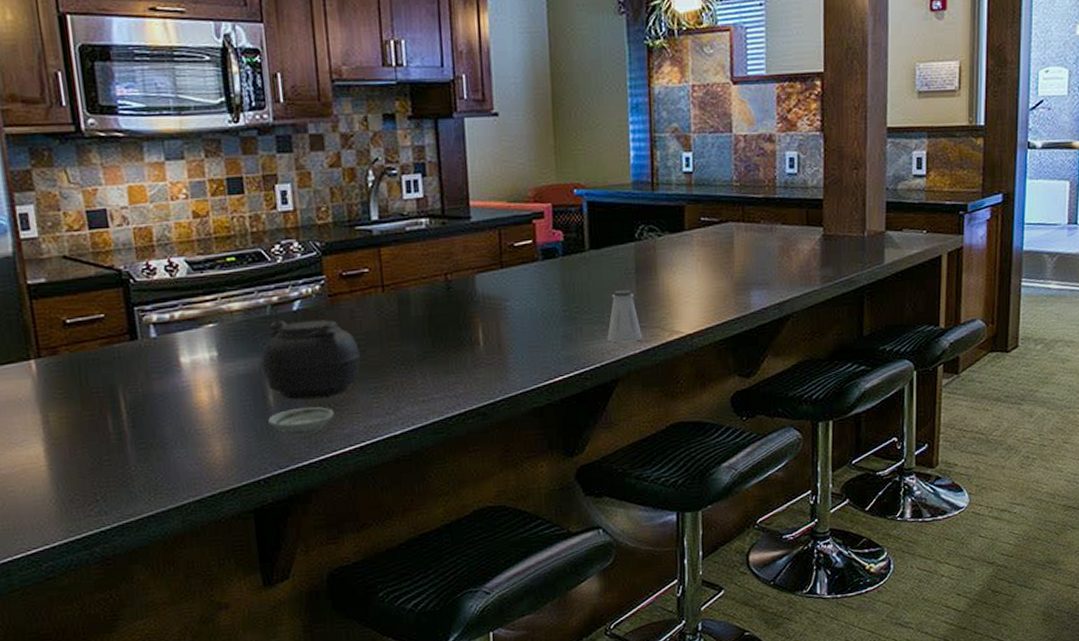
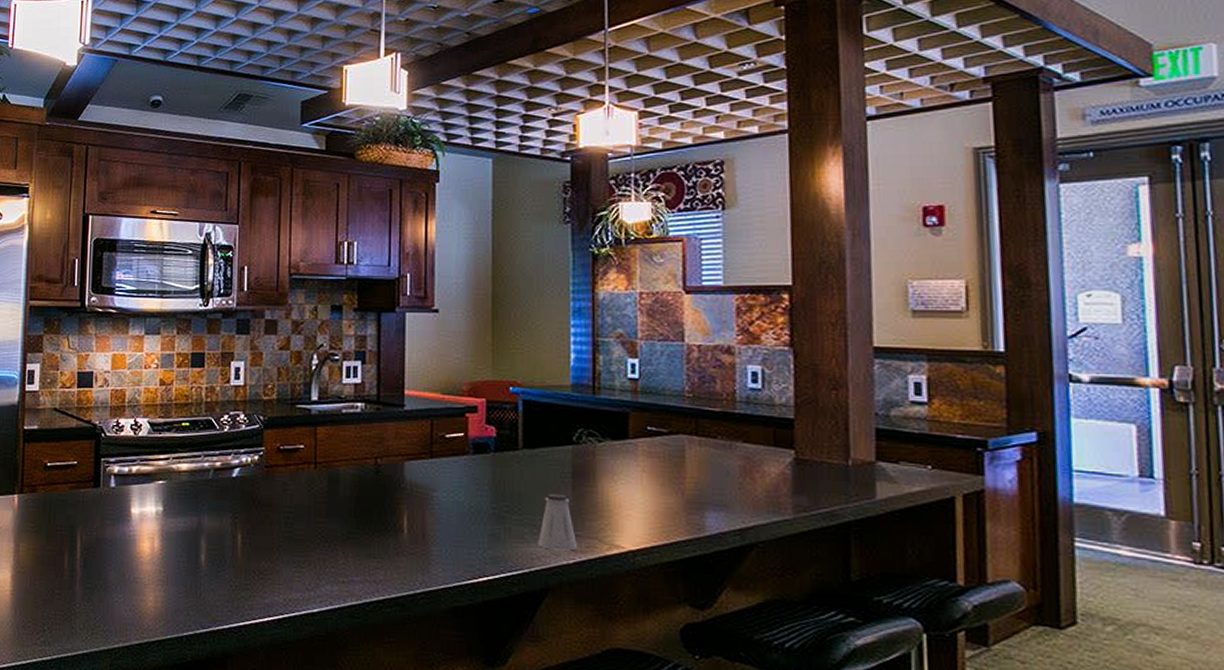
teapot: present [250,319,361,400] -> none [192,484,289,565]
saucer: present [268,407,335,436] -> none [198,571,258,599]

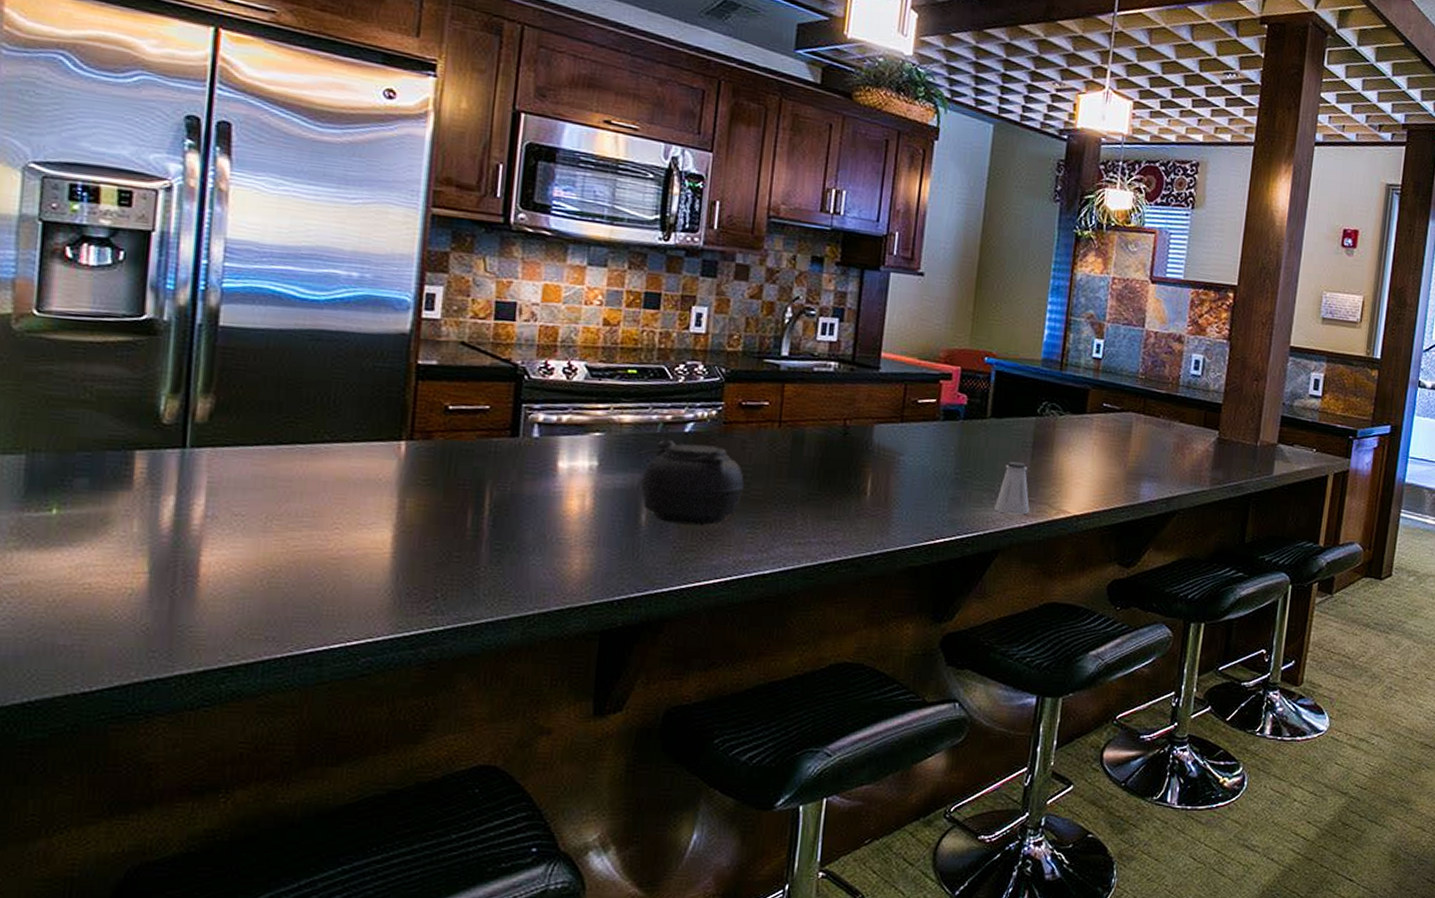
teapot: none [192,484,289,565] -> present [635,439,745,526]

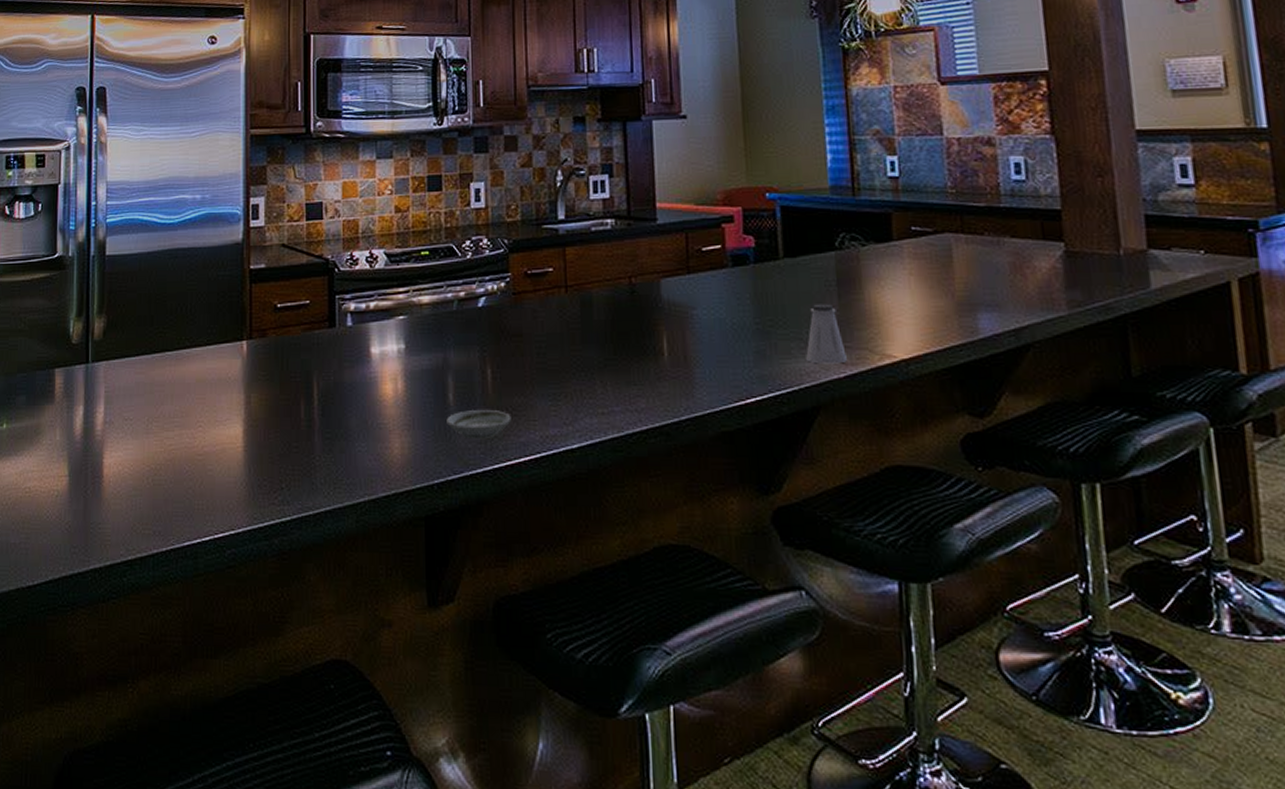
teapot: present [635,439,745,526] -> none [436,316,541,401]
saucer: none [635,532,706,561] -> present [446,410,511,440]

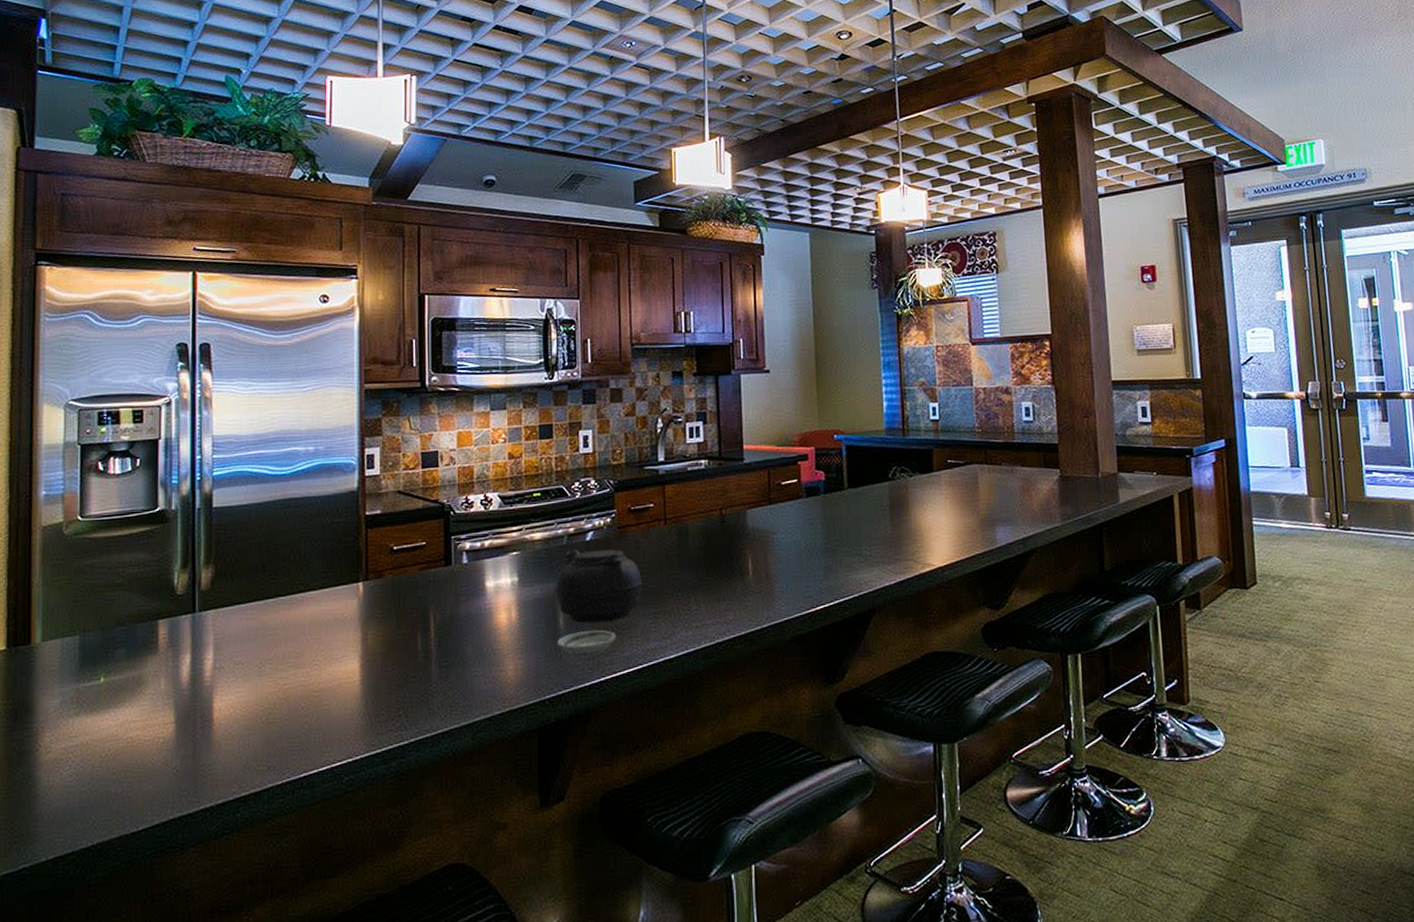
teapot: none [436,316,541,401] -> present [547,549,643,624]
saltshaker: present [806,303,847,364] -> none [864,525,897,574]

